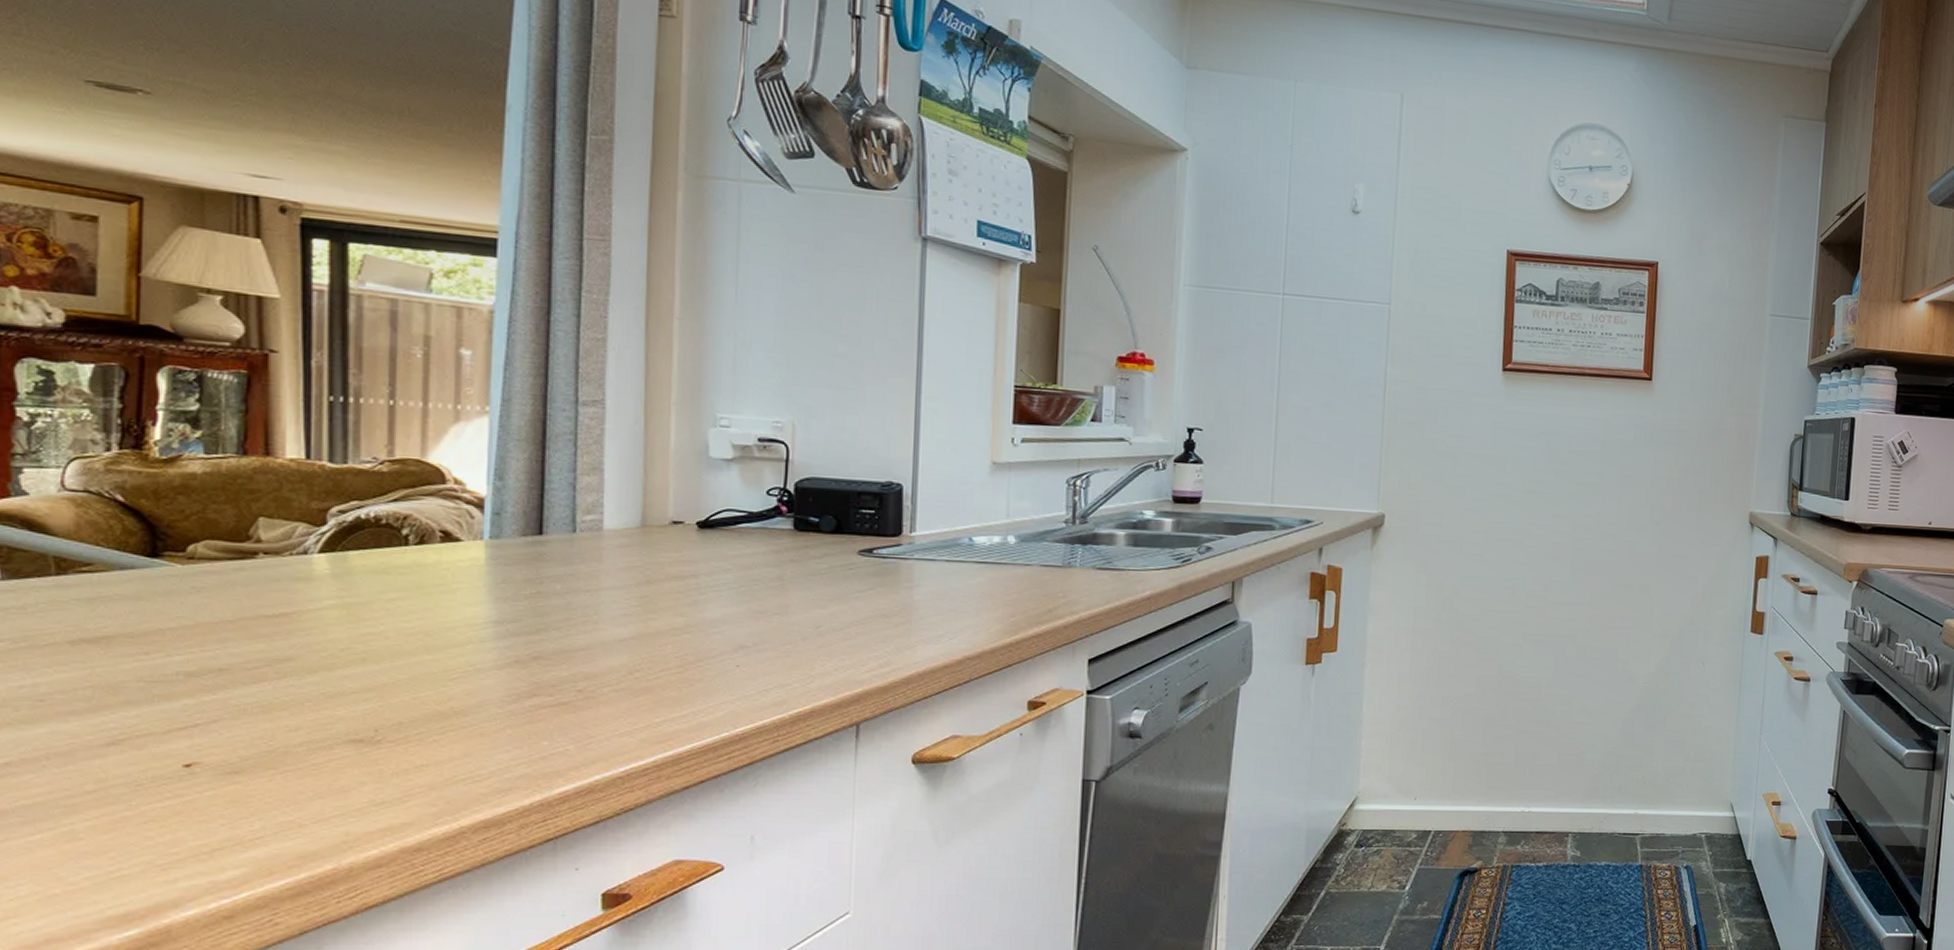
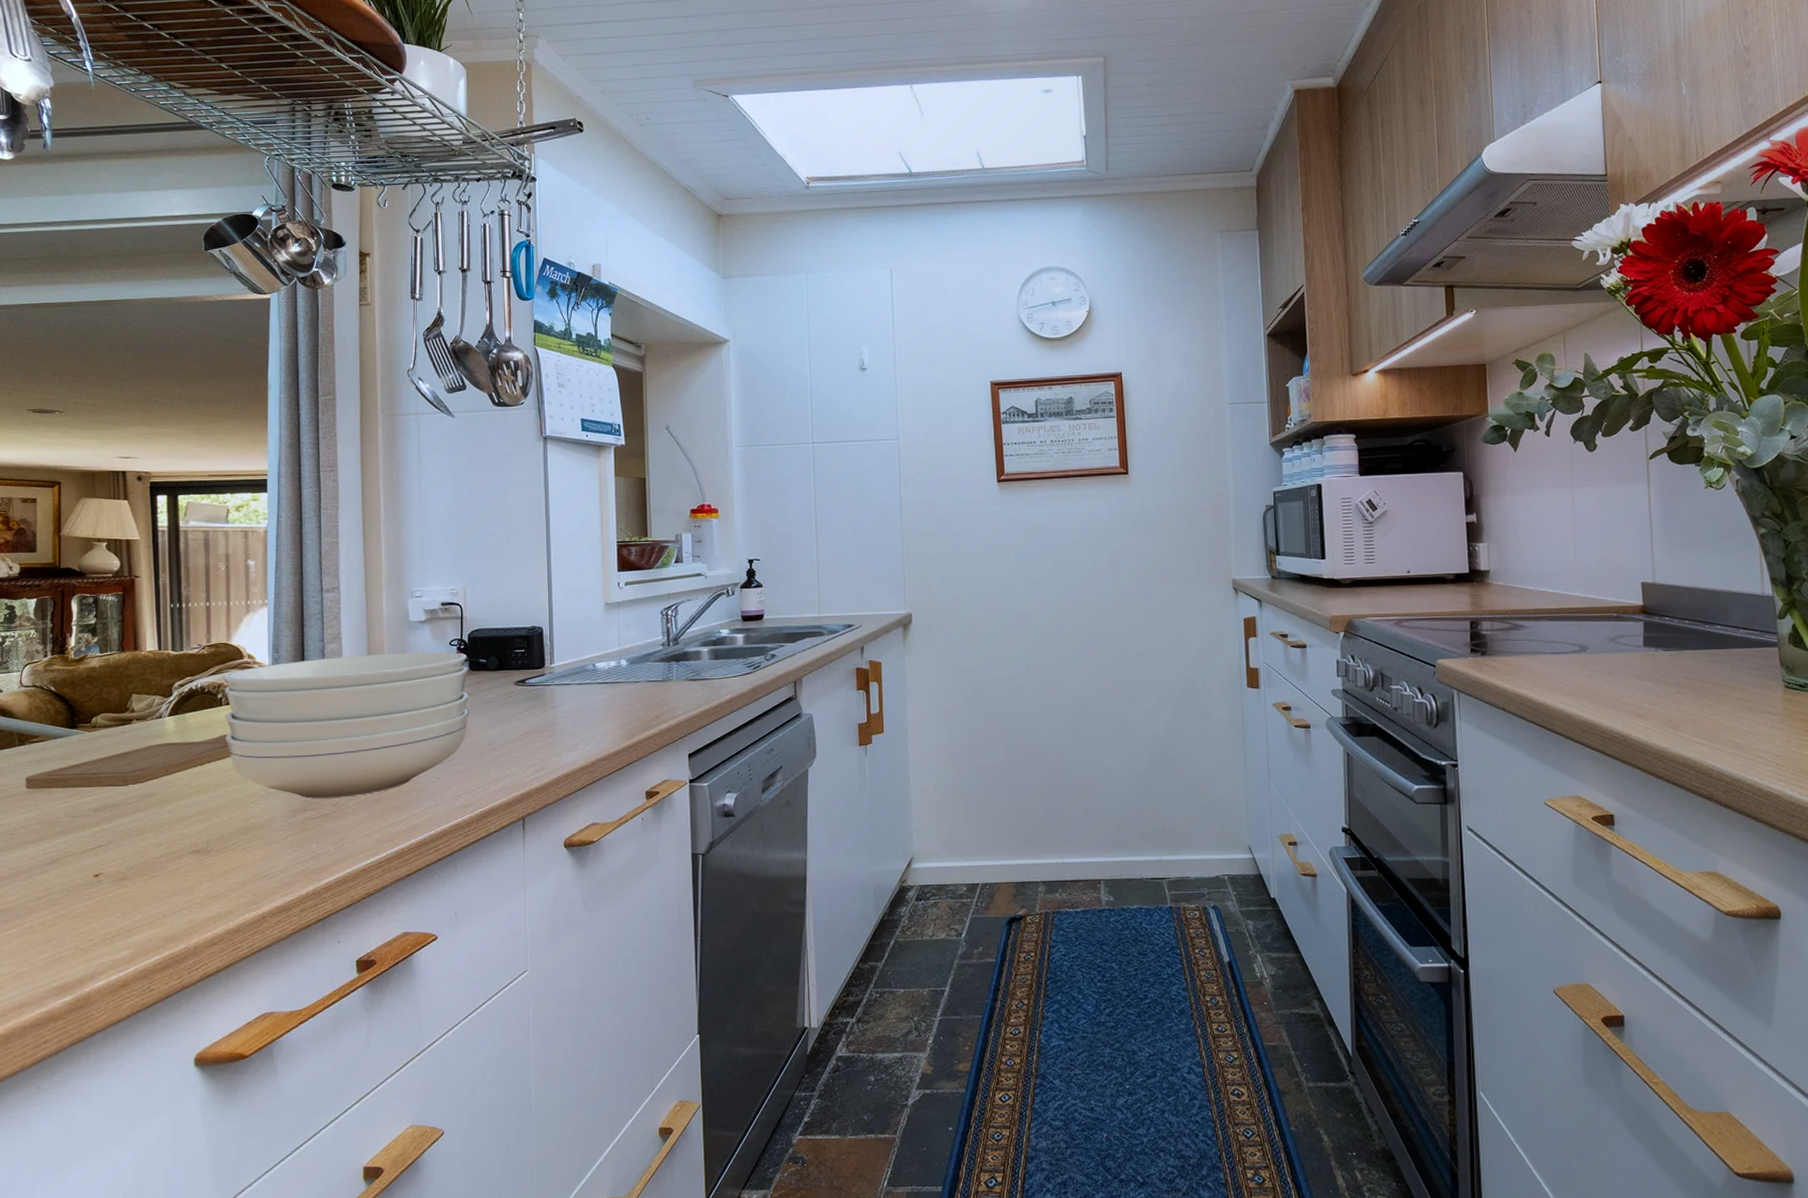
chopping board: none [66,584,419,644] -> present [25,734,231,789]
bowl: none [410,494,793,682] -> present [222,651,469,799]

